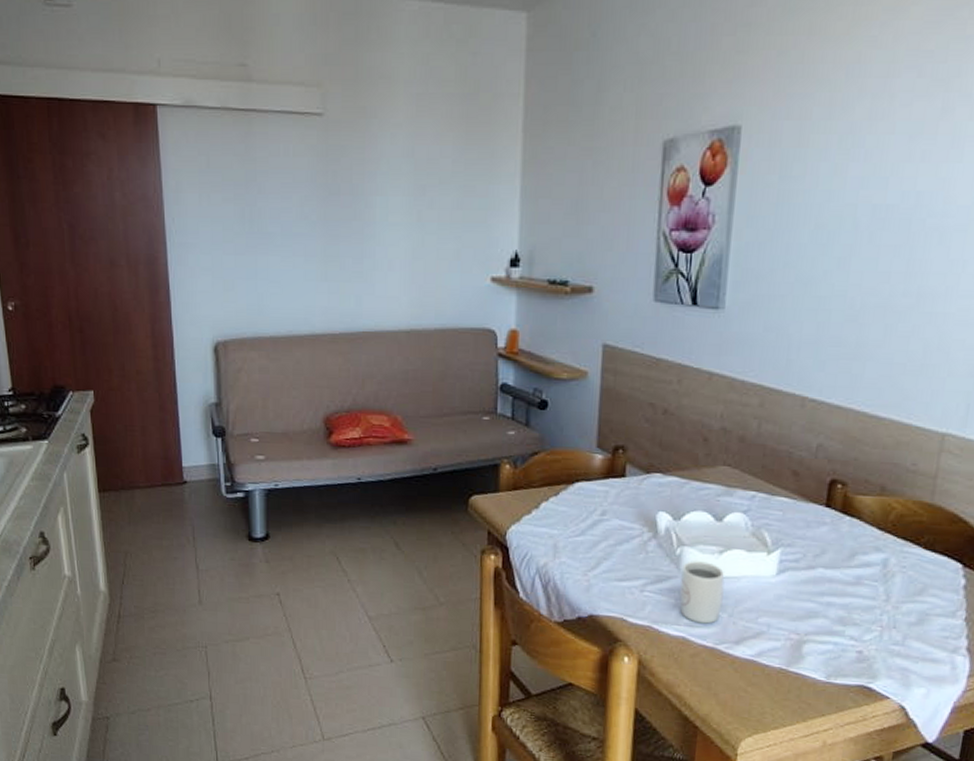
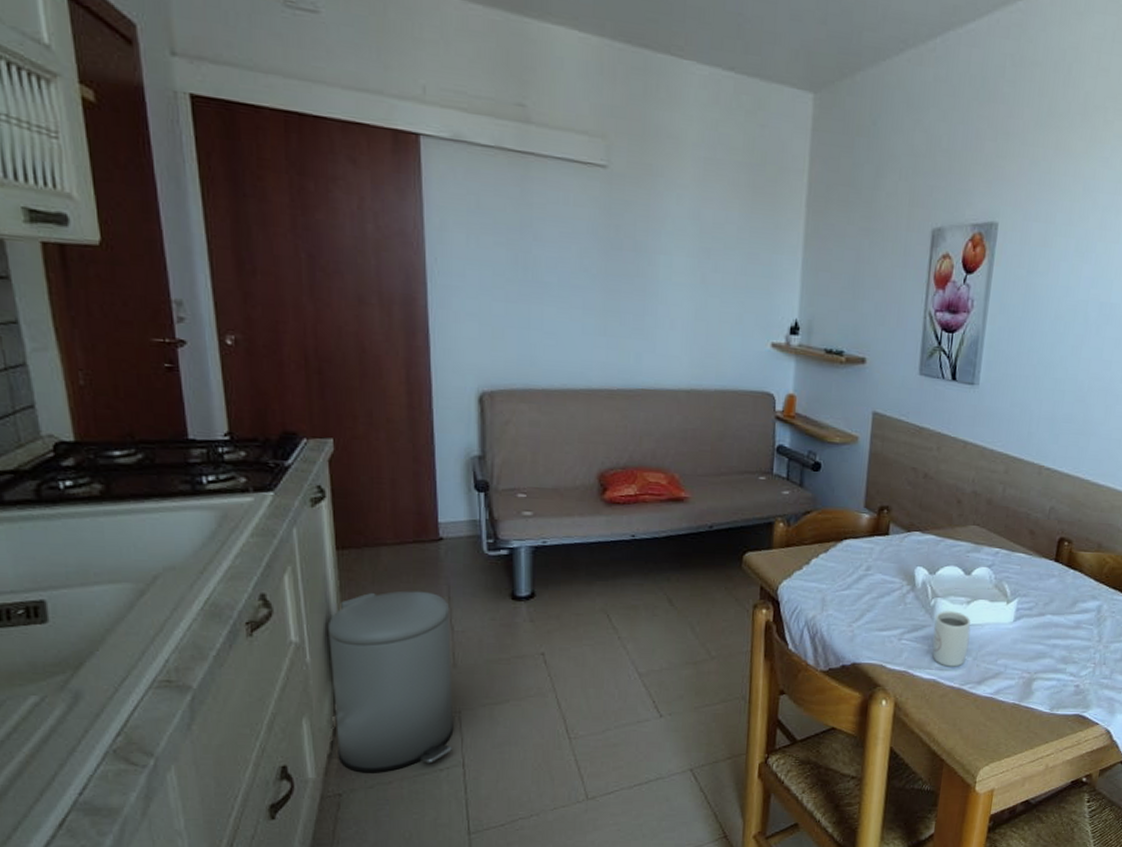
pedal bin: none [93,530,201,700] -> present [327,590,454,773]

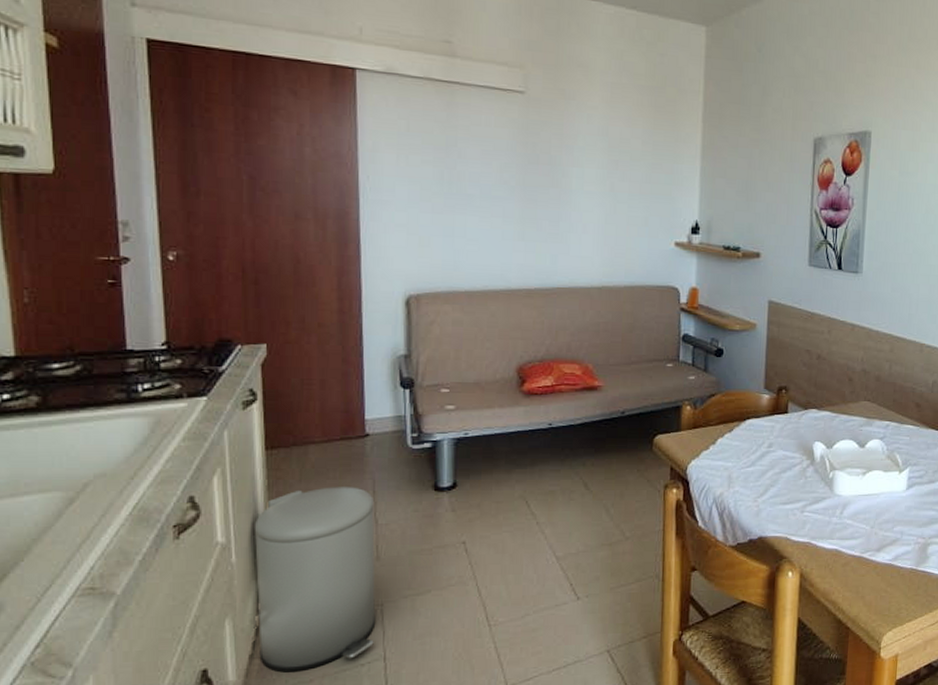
mug: present [932,611,971,667] -> none [832,482,868,536]

